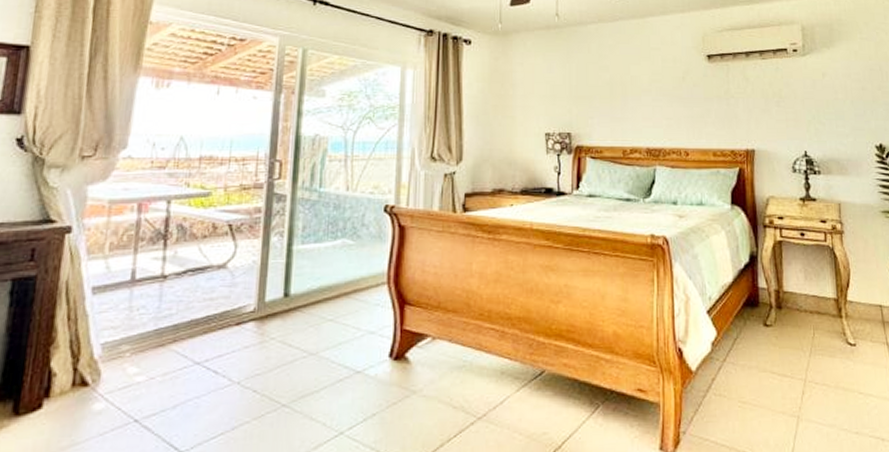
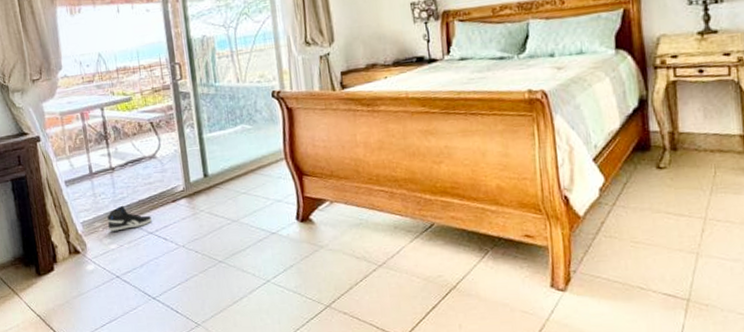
sneaker: none [139,324,203,359] -> present [107,205,152,232]

